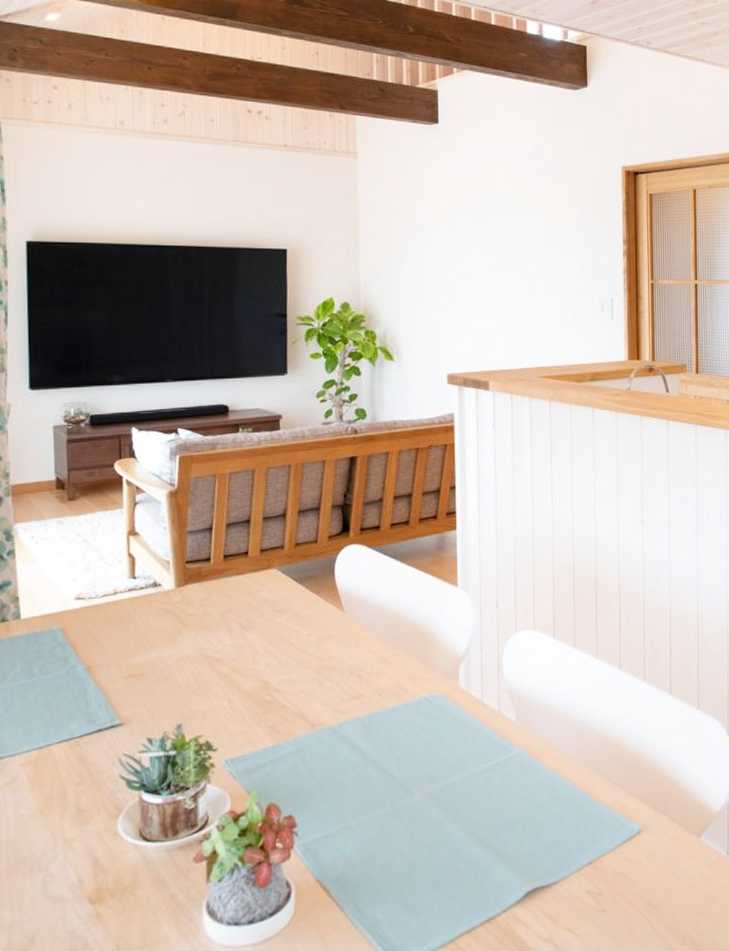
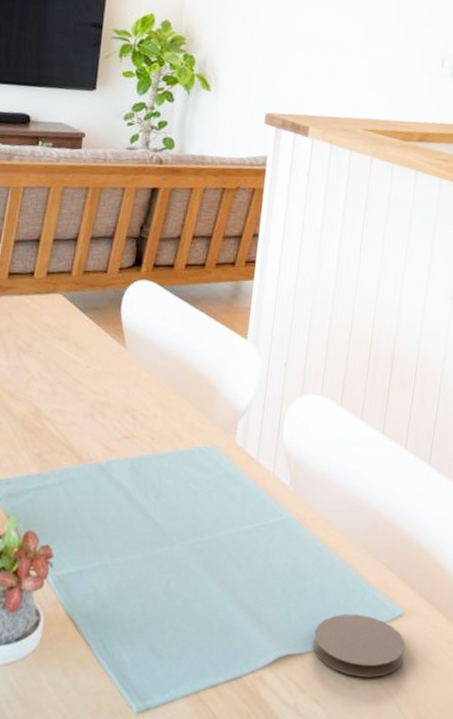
coaster: none [559,837,648,900] -> present [313,614,406,678]

